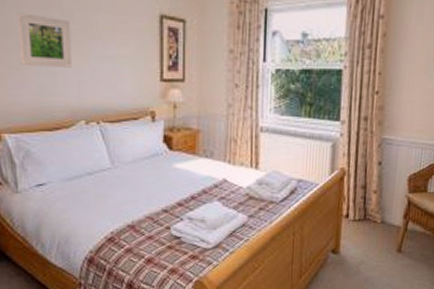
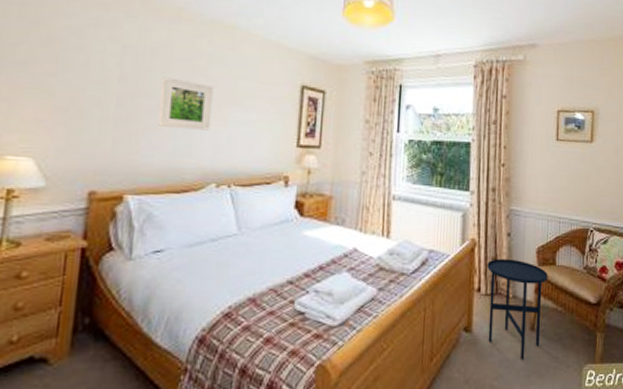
side table: none [355,187,419,278] -> present [487,258,548,361]

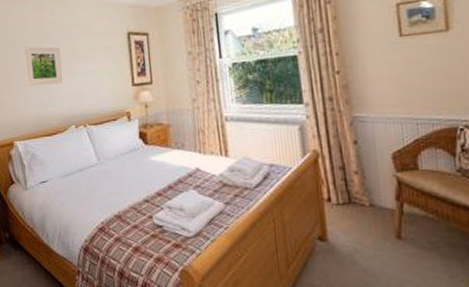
side table: present [487,258,548,361] -> none [334,167,411,269]

